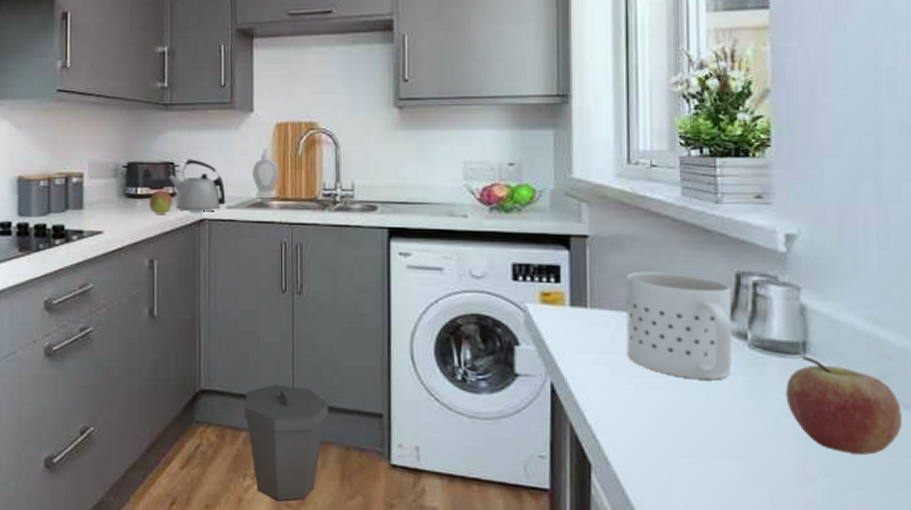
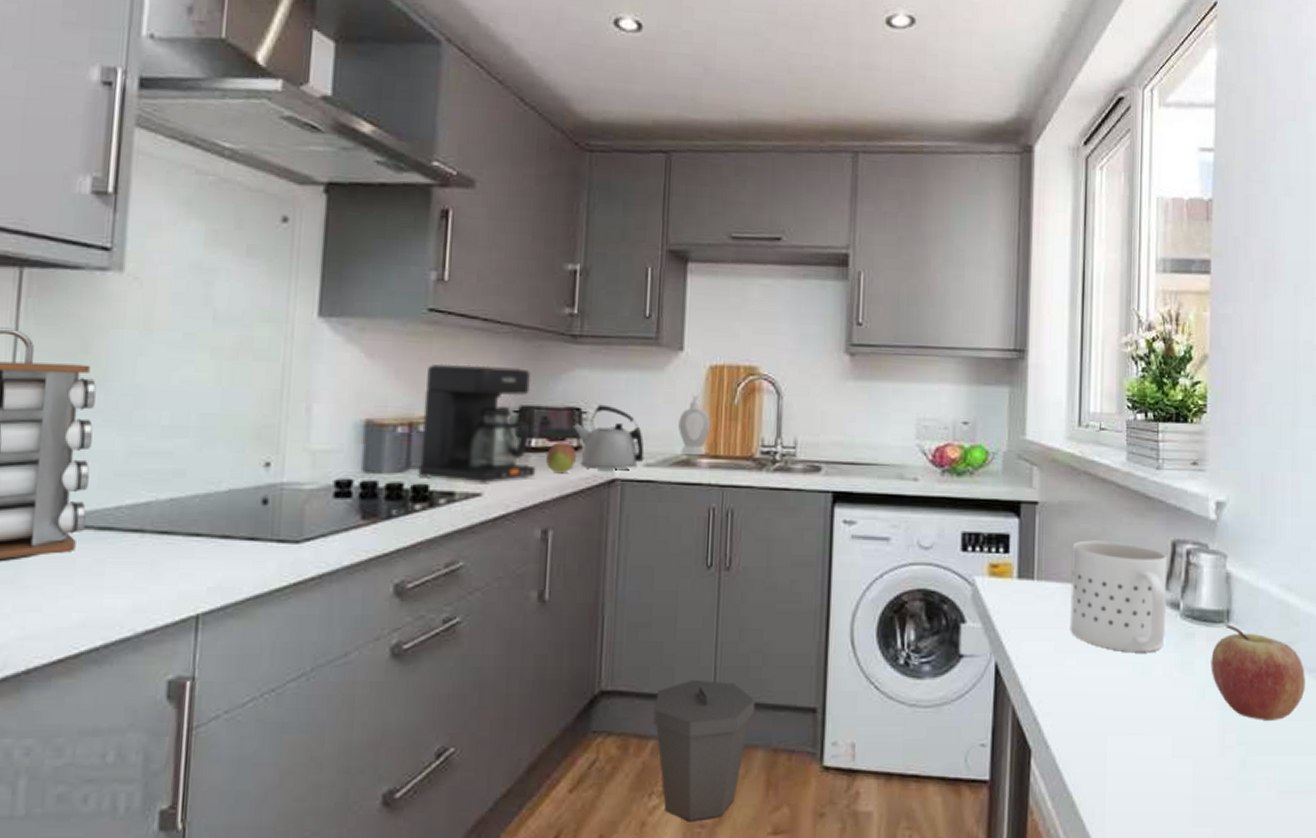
coffee maker: none [56,131,142,223] -> present [418,363,536,483]

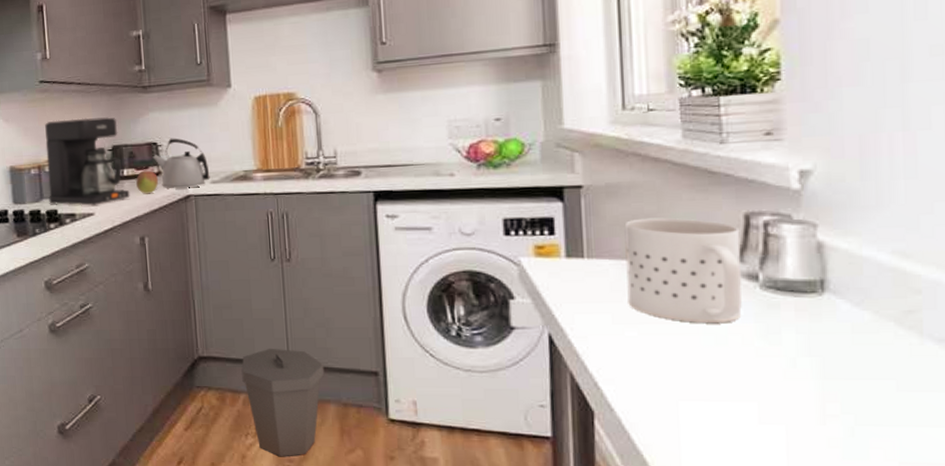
soap bottle: present [678,395,711,456] -> none [234,122,261,172]
fruit: present [1211,624,1305,720] -> none [802,294,933,391]

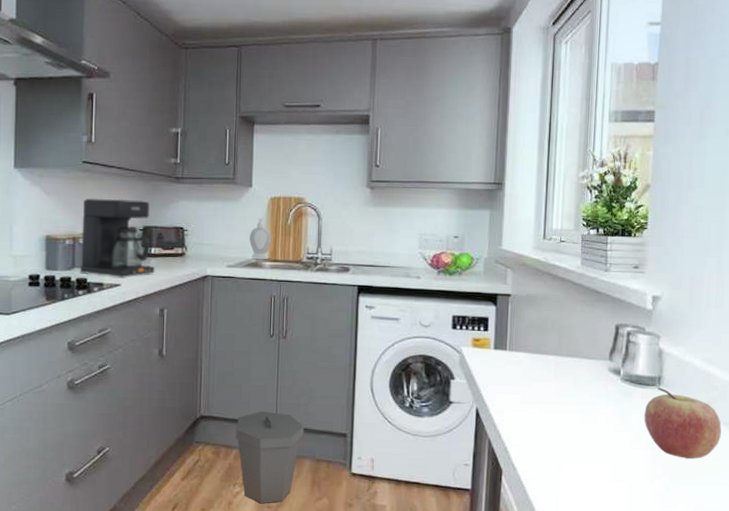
fruit: present [136,170,159,194] -> none [162,250,182,272]
kettle: present [152,138,210,190] -> none [178,225,227,271]
soap bottle: none [234,122,261,172] -> present [249,218,272,260]
mug: present [624,217,742,324] -> none [533,323,612,406]
fruit: none [802,294,933,391] -> present [644,387,722,459]

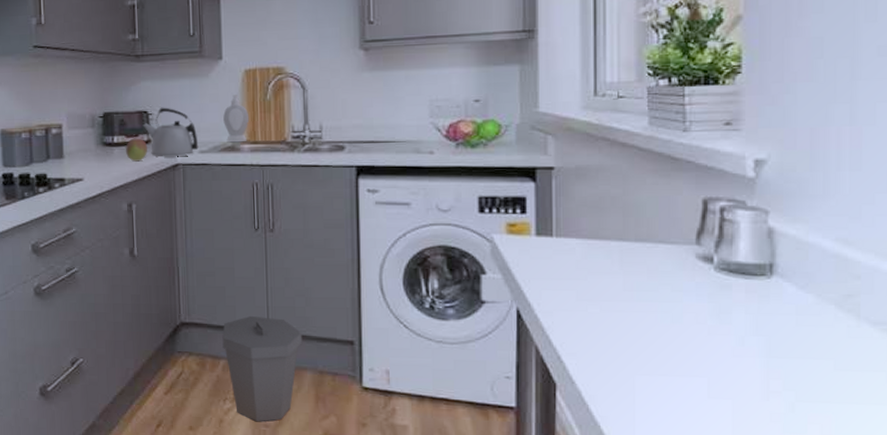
coffee maker: present [80,198,155,277] -> none [37,84,119,171]
fruit: none [162,250,182,272] -> present [126,138,148,162]
kettle: none [178,225,227,271] -> present [143,107,199,159]
fruit: present [644,387,722,459] -> none [751,277,869,370]

